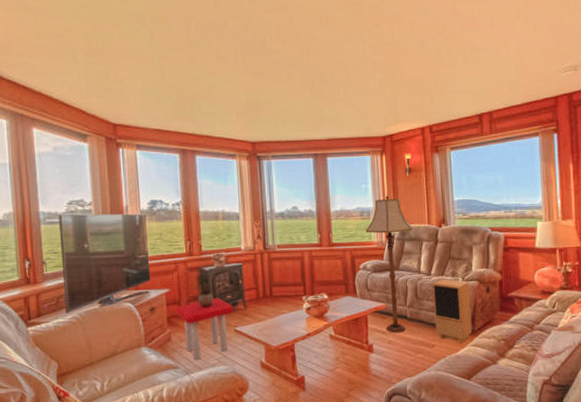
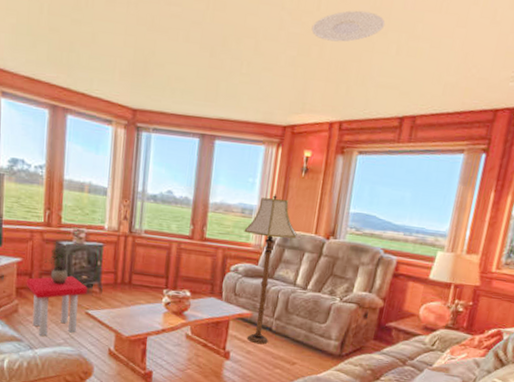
plate: none [391,36,450,63] -> present [311,10,386,42]
speaker: present [433,279,471,344] -> none [300,296,346,367]

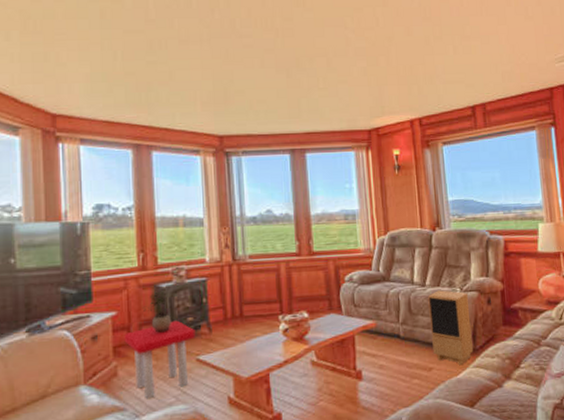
floor lamp: present [244,194,297,345] -> none [351,195,404,356]
speaker: none [300,296,346,367] -> present [428,290,473,366]
plate: present [311,10,386,42] -> none [375,21,439,50]

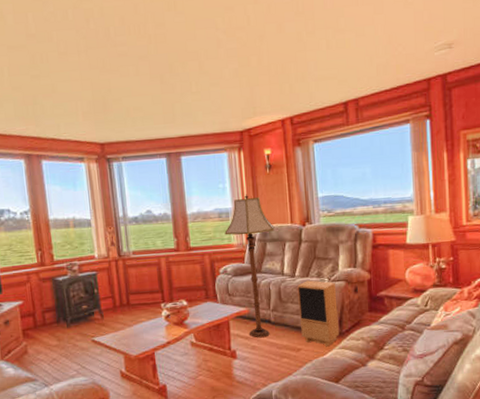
stool: present [124,320,196,399] -> none [30,308,90,372]
potted plant: present [142,290,171,333] -> none [43,282,69,319]
floor lamp: none [351,195,404,356] -> present [224,194,275,338]

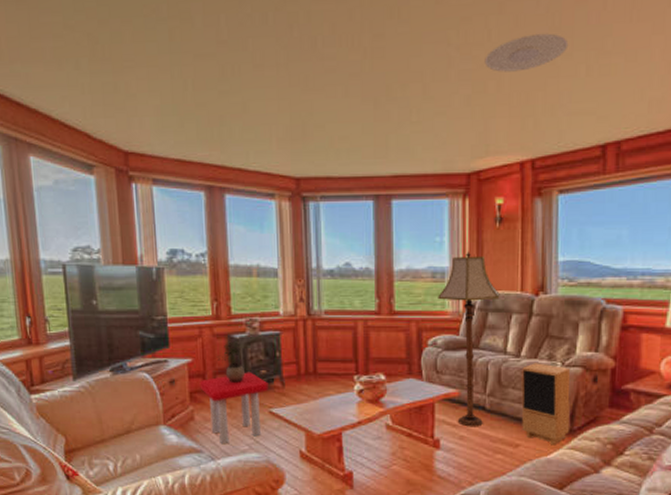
stool: none [30,308,90,372] -> present [199,372,269,445]
potted plant: none [43,282,69,319] -> present [216,340,245,383]
plate: none [246,17,311,49] -> present [484,33,569,72]

